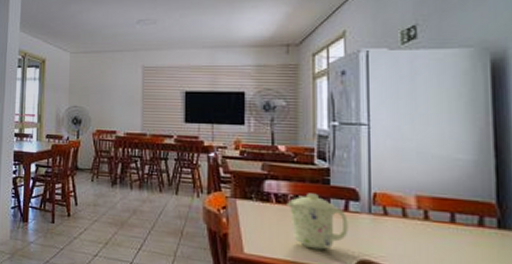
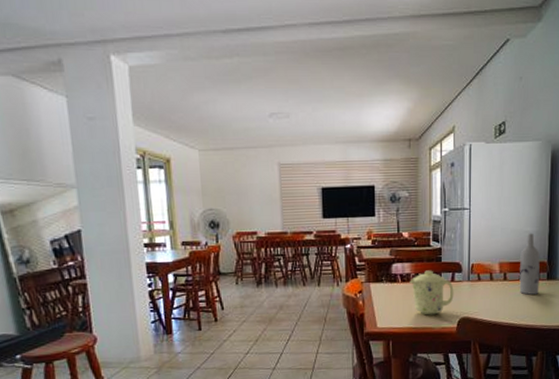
wine bottle: none [449,161,485,246] -> present [519,233,540,295]

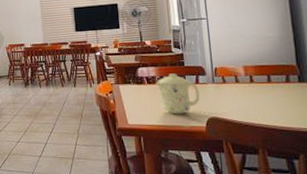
wine bottle: present [519,233,540,295] -> none [265,38,291,97]

